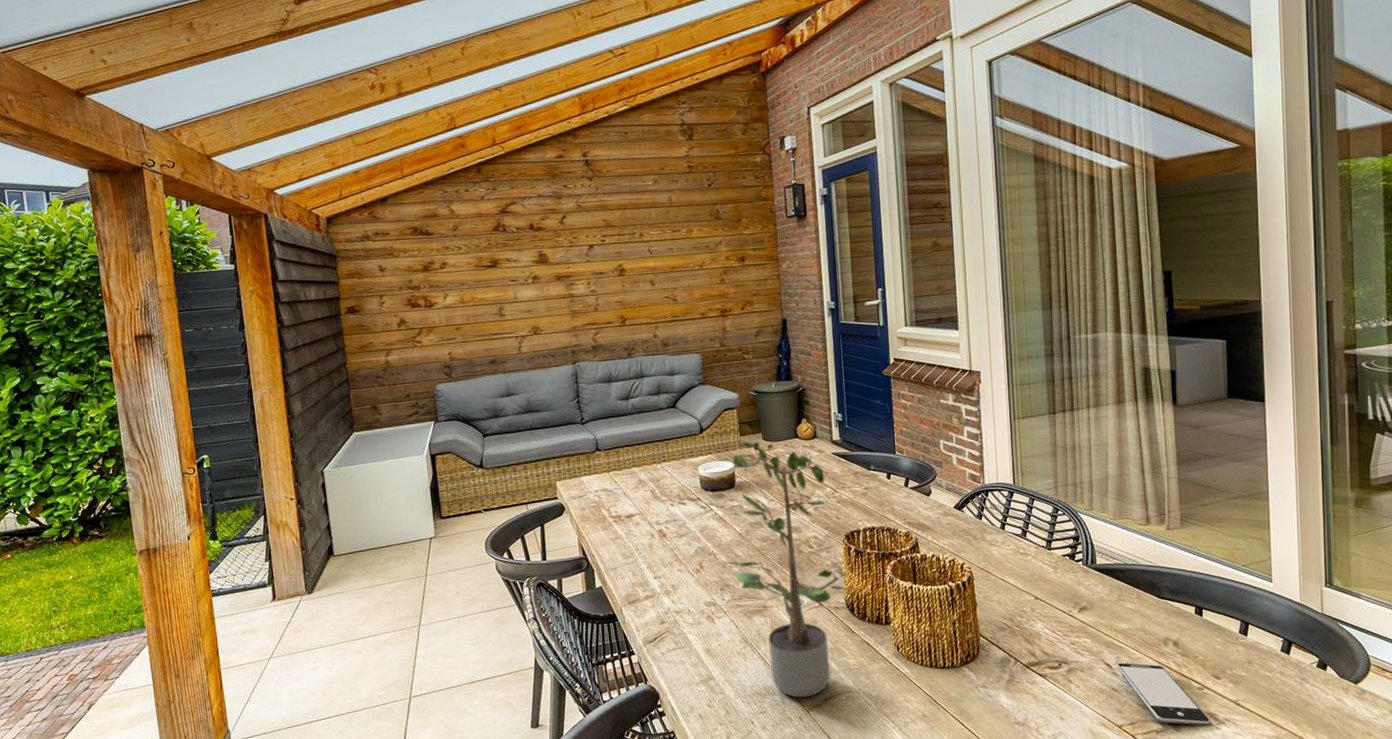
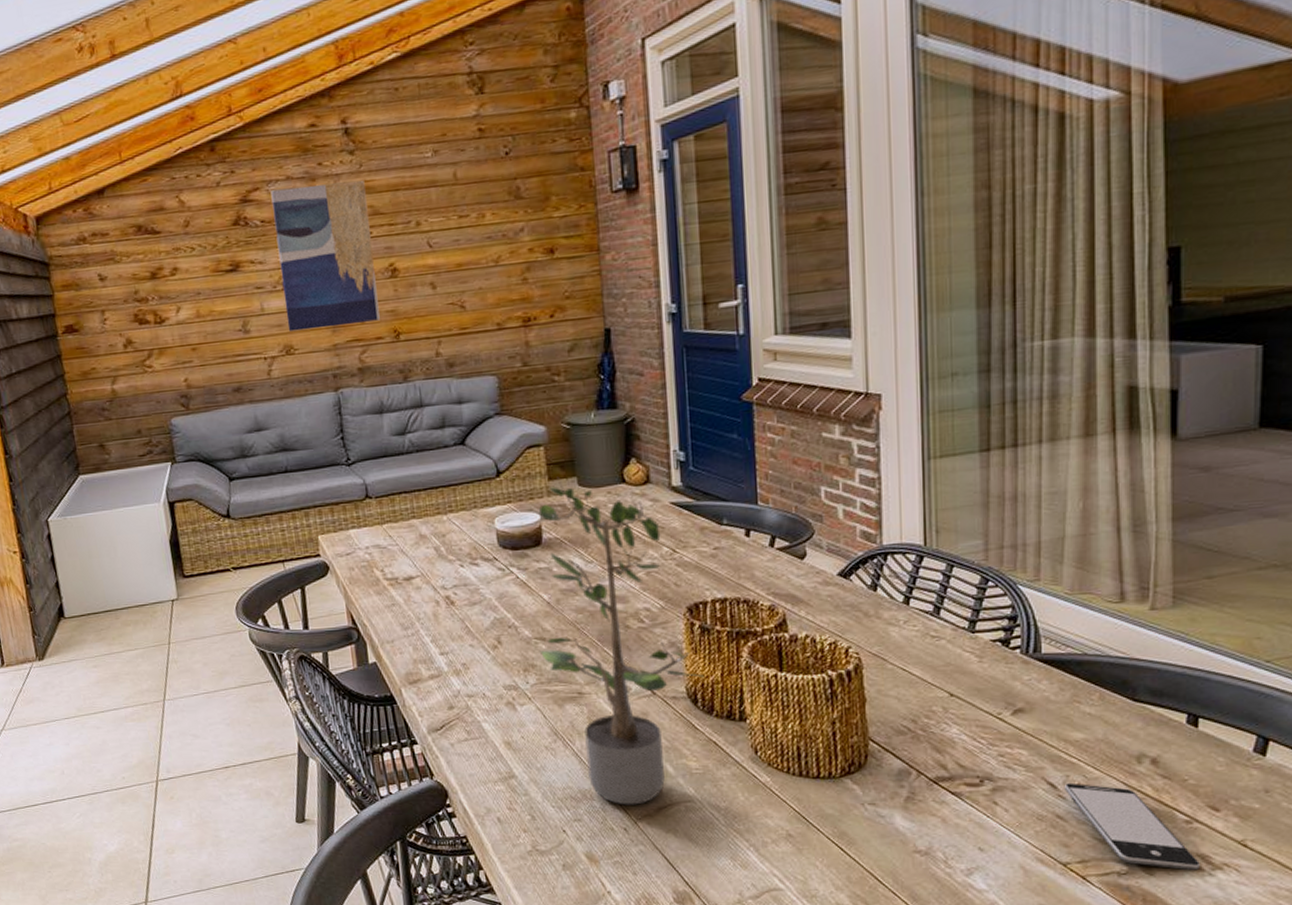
wall art: none [525,200,610,316] -> present [270,179,380,332]

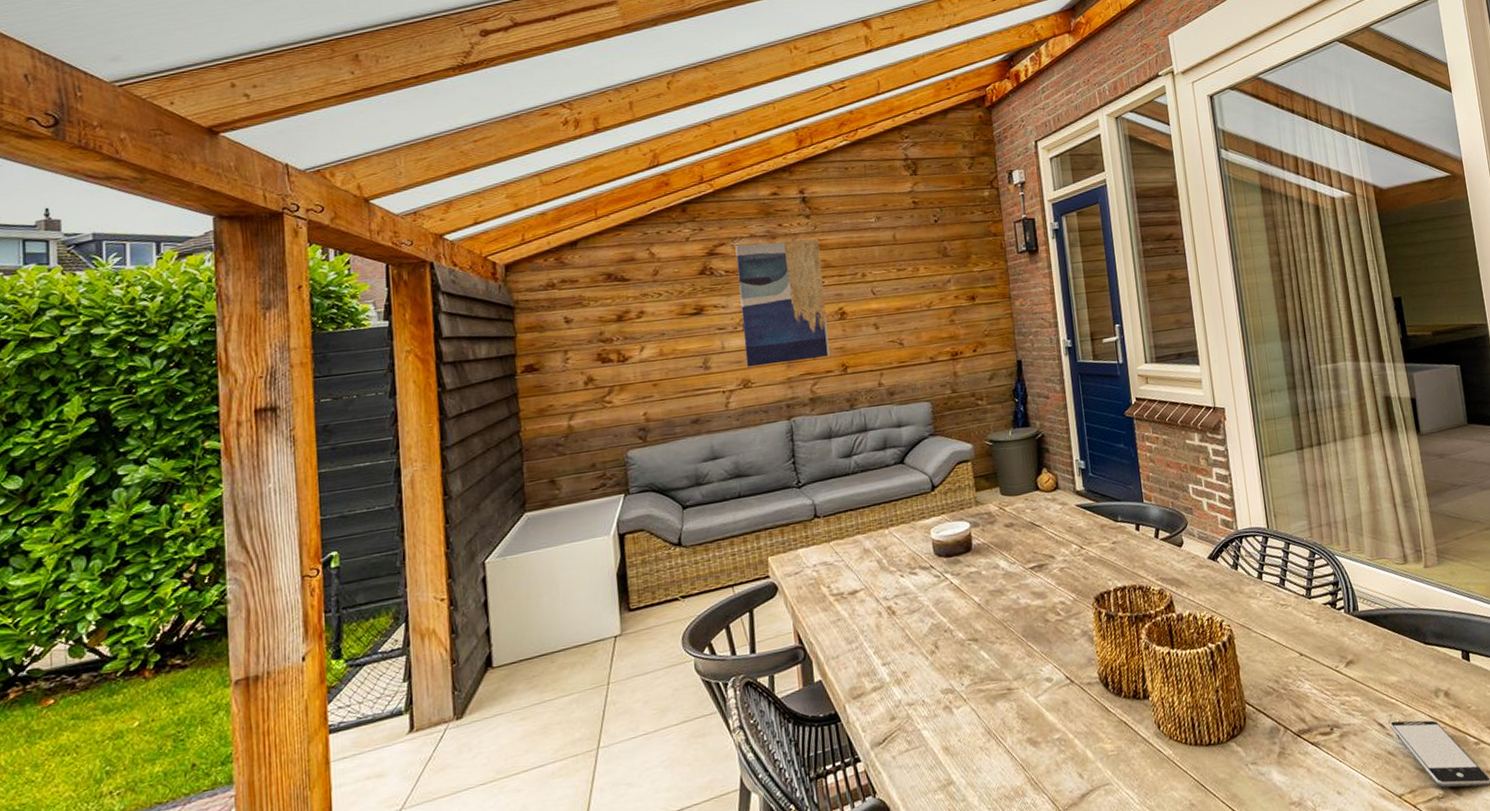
potted plant: present [538,476,703,805] -> none [968,487,1112,798]

